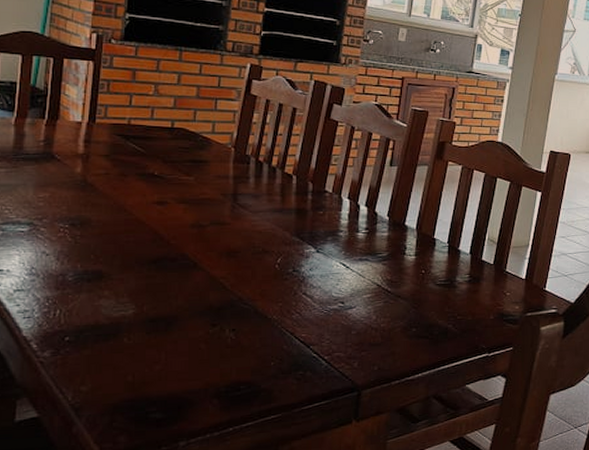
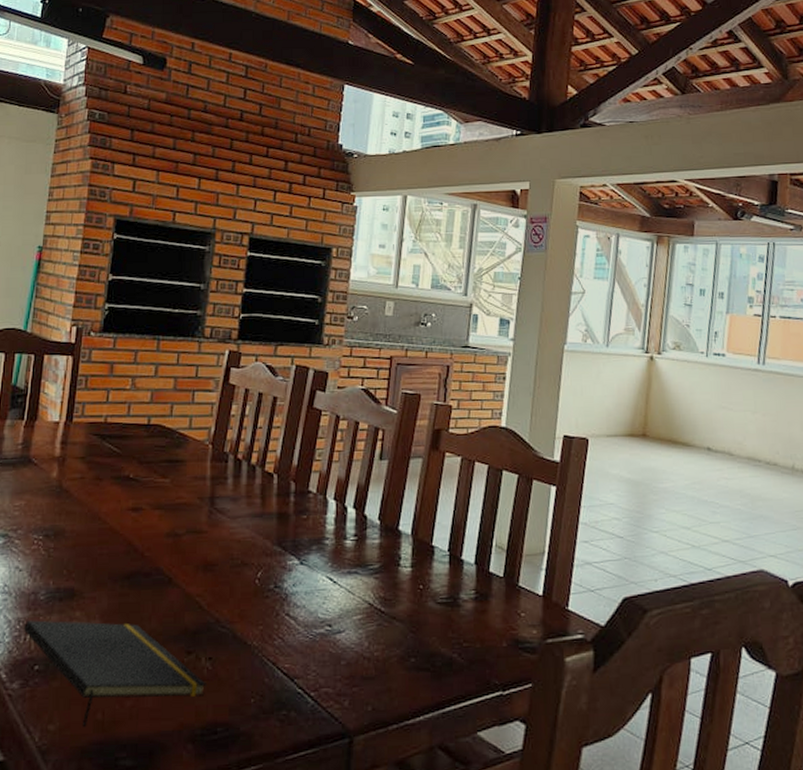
notepad: none [52,298,230,388] -> present [23,620,206,728]

